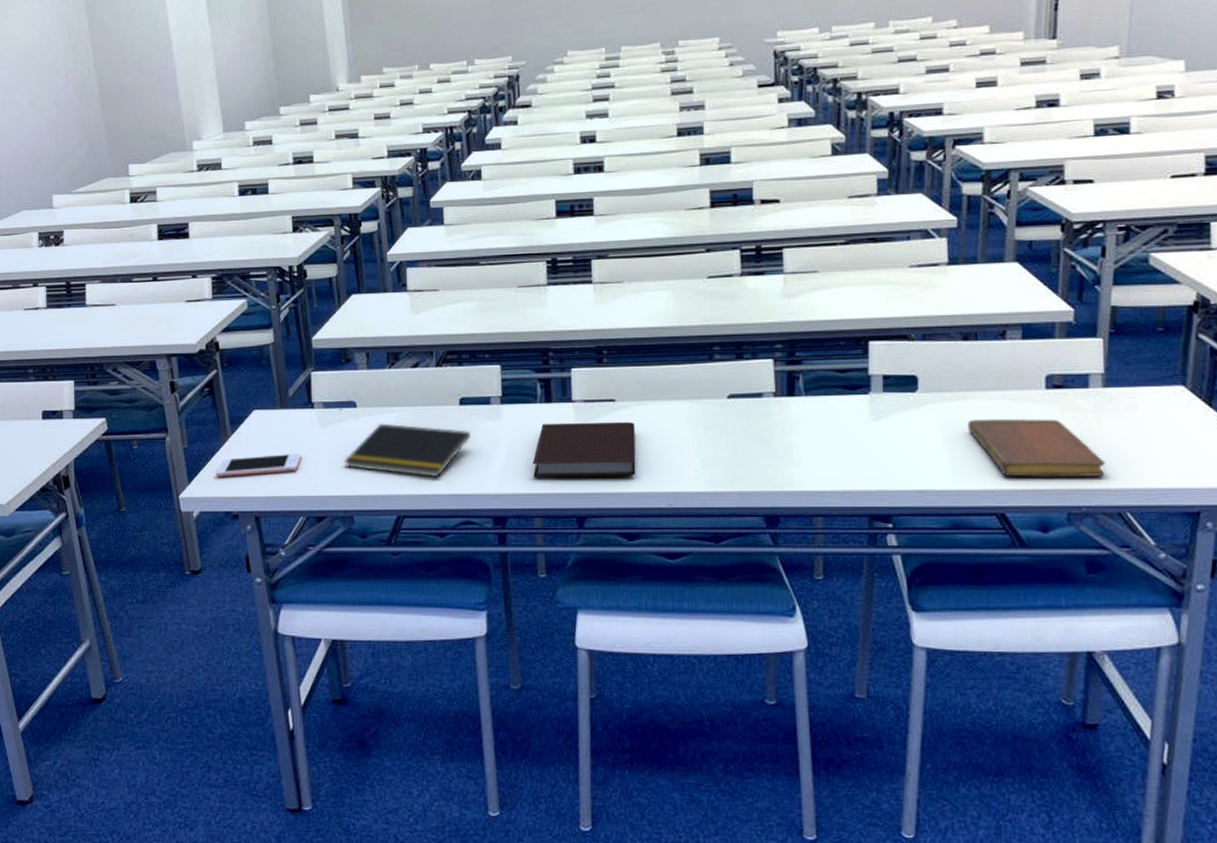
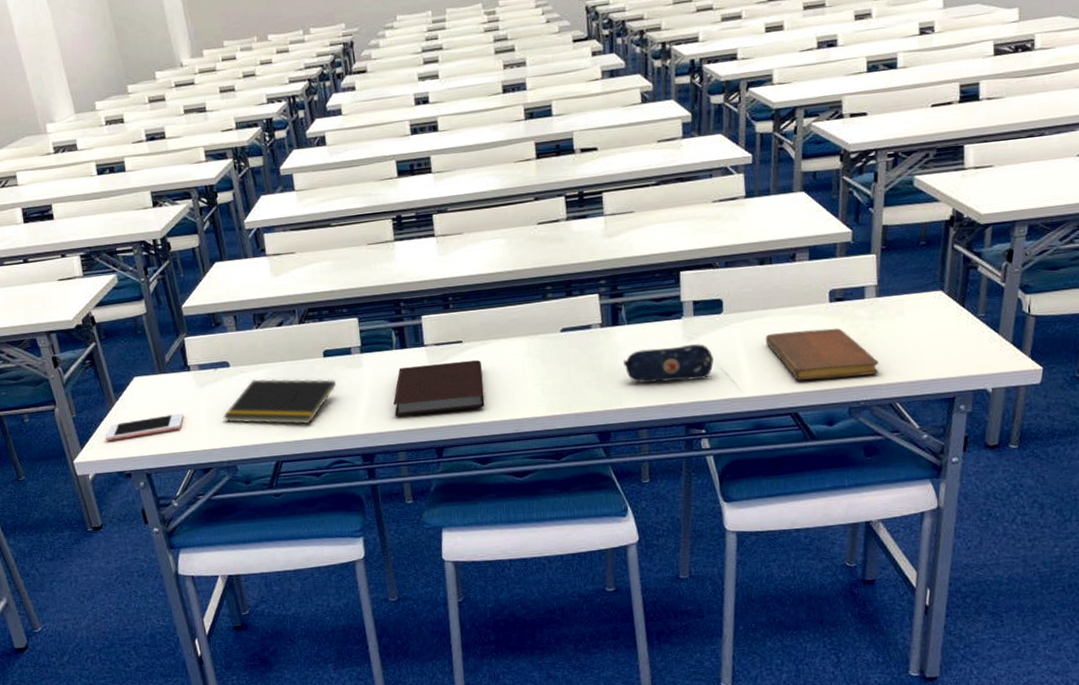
pencil case: none [799,424,905,466] -> present [623,344,714,383]

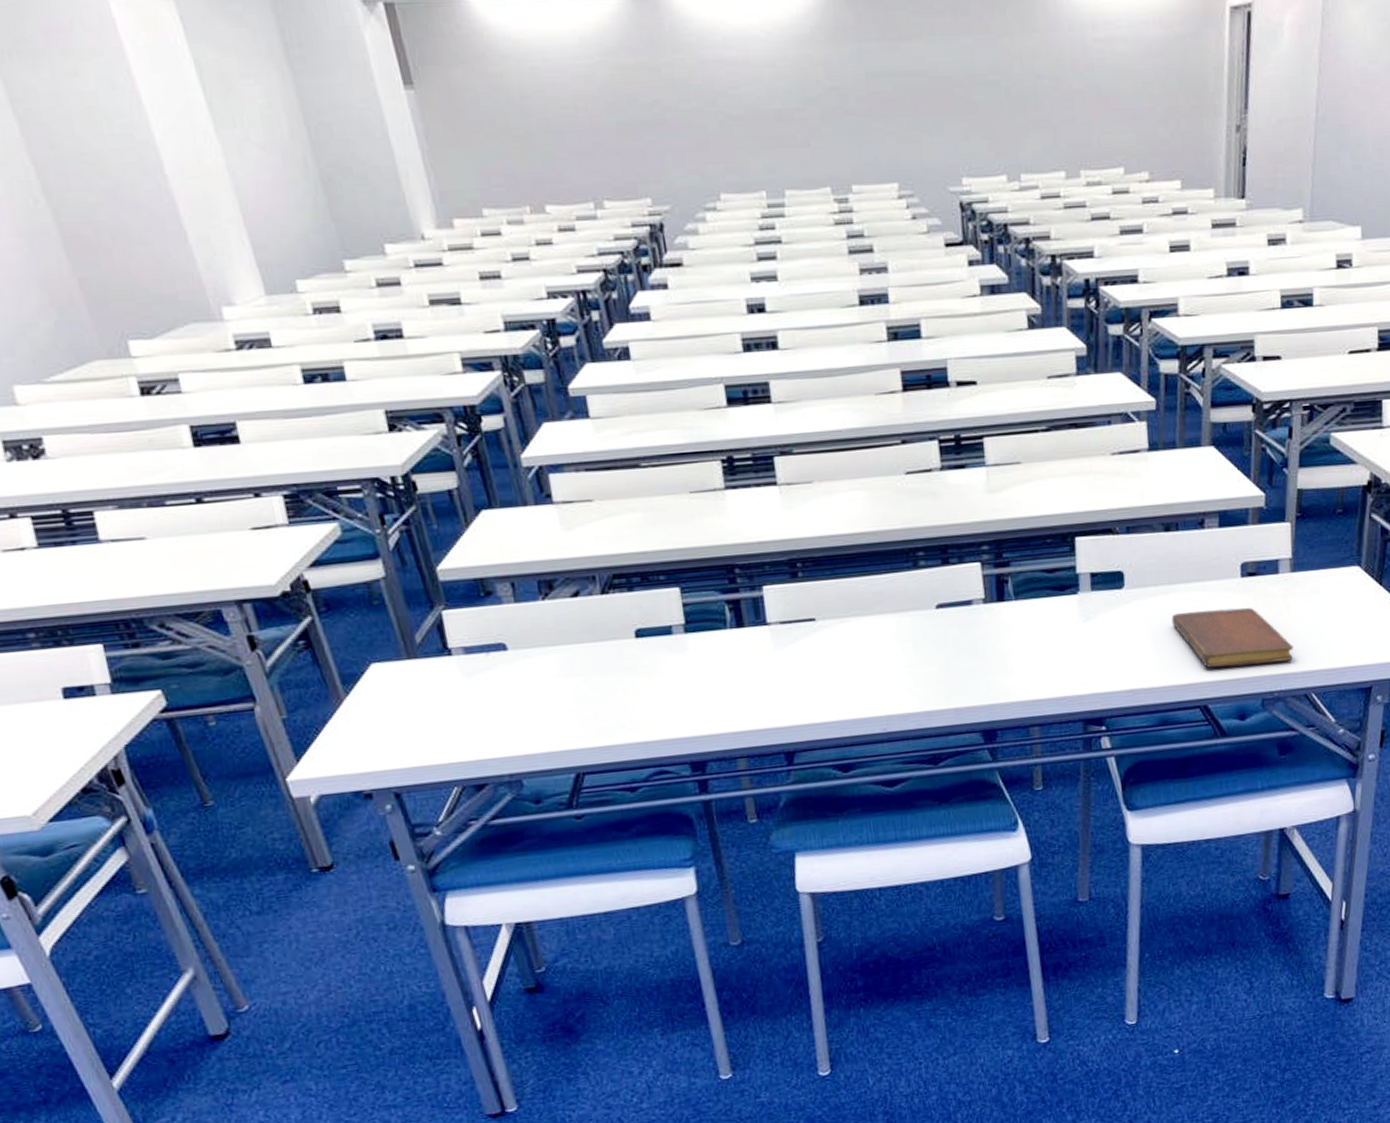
cell phone: present [105,412,184,441] -> none [332,711,445,750]
notepad: present [223,378,337,425] -> none [501,666,654,726]
notebook: present [393,360,485,417] -> none [729,643,845,715]
pencil case: present [623,344,714,383] -> none [1011,624,1114,671]

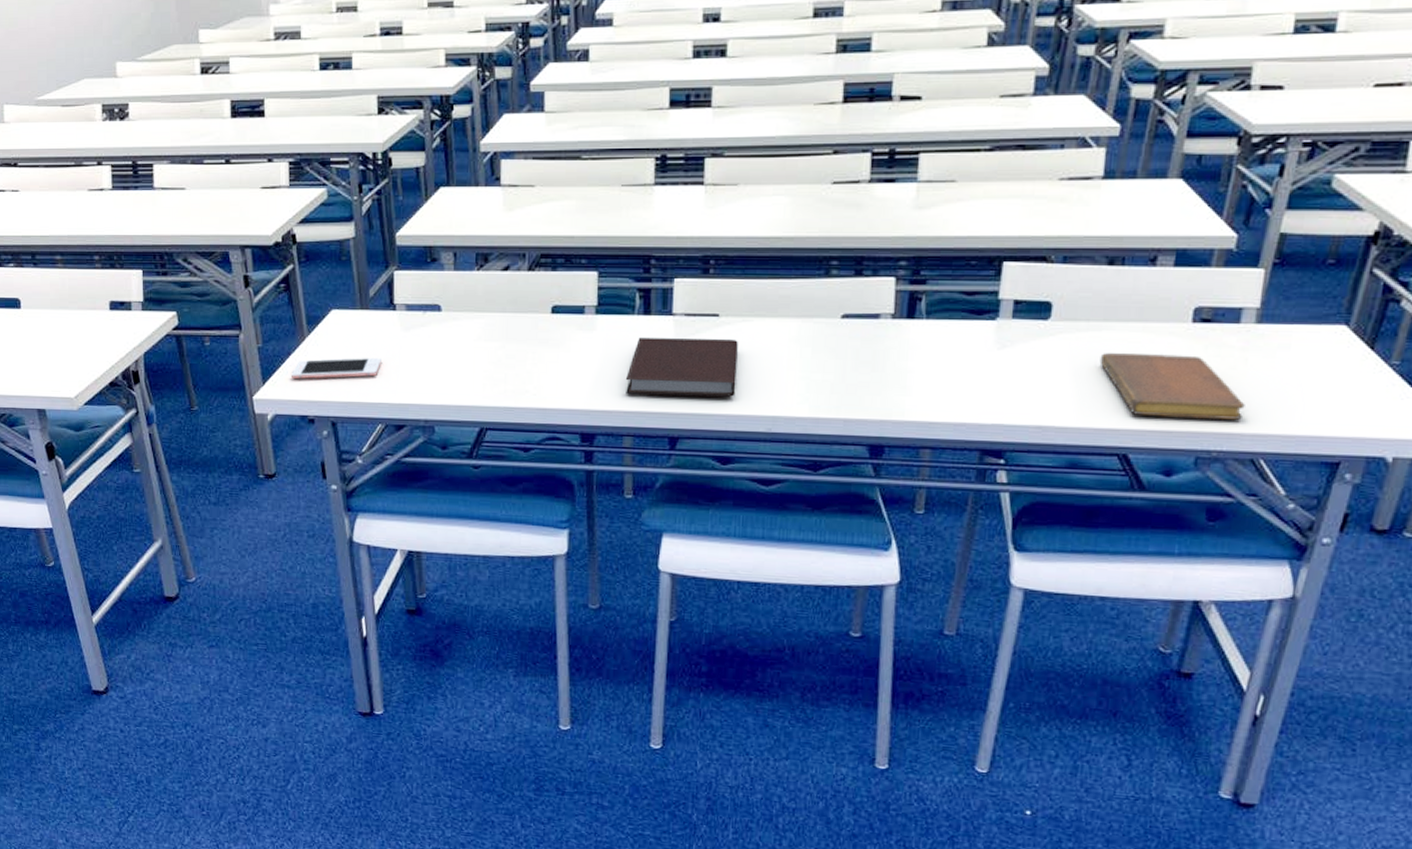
cell phone: none [332,711,445,750] -> present [292,357,381,379]
notebook: none [729,643,845,715] -> present [626,338,738,398]

